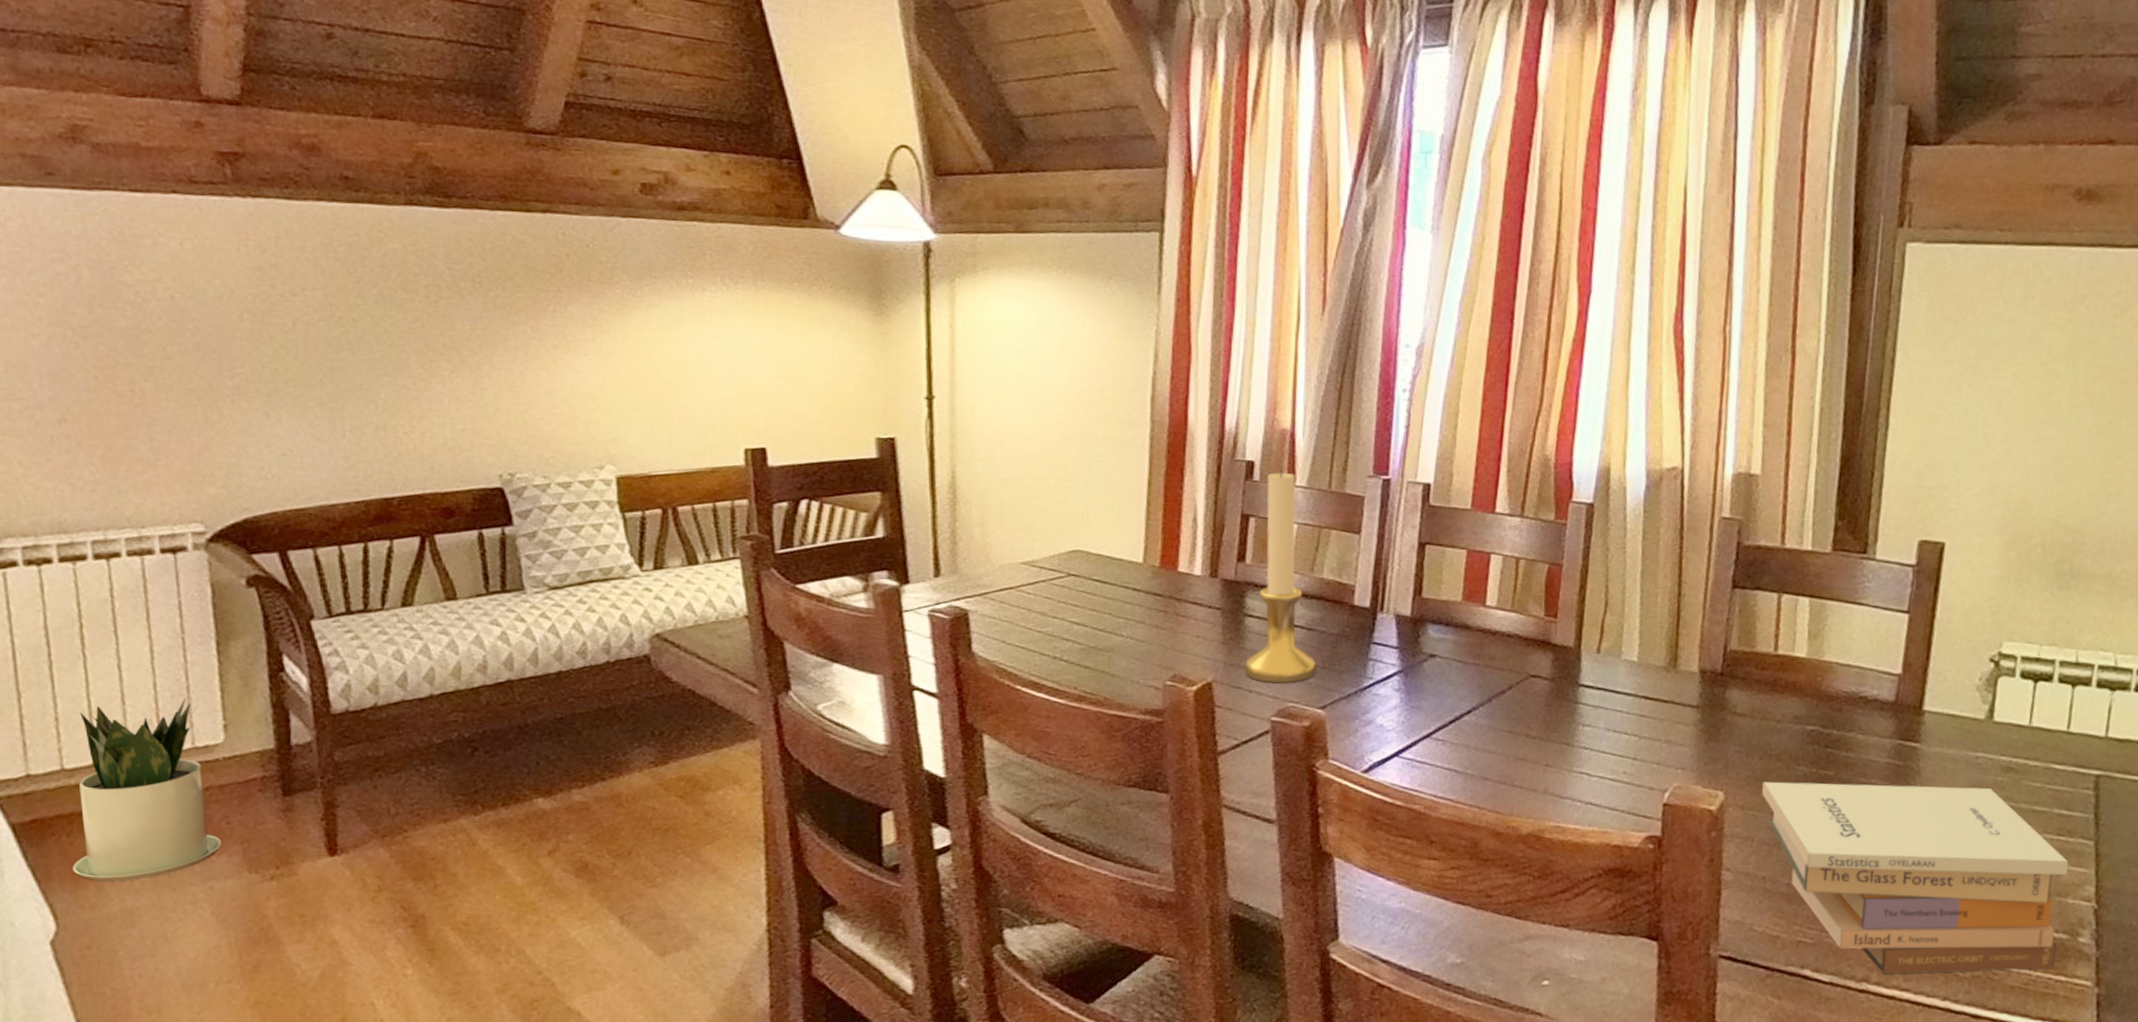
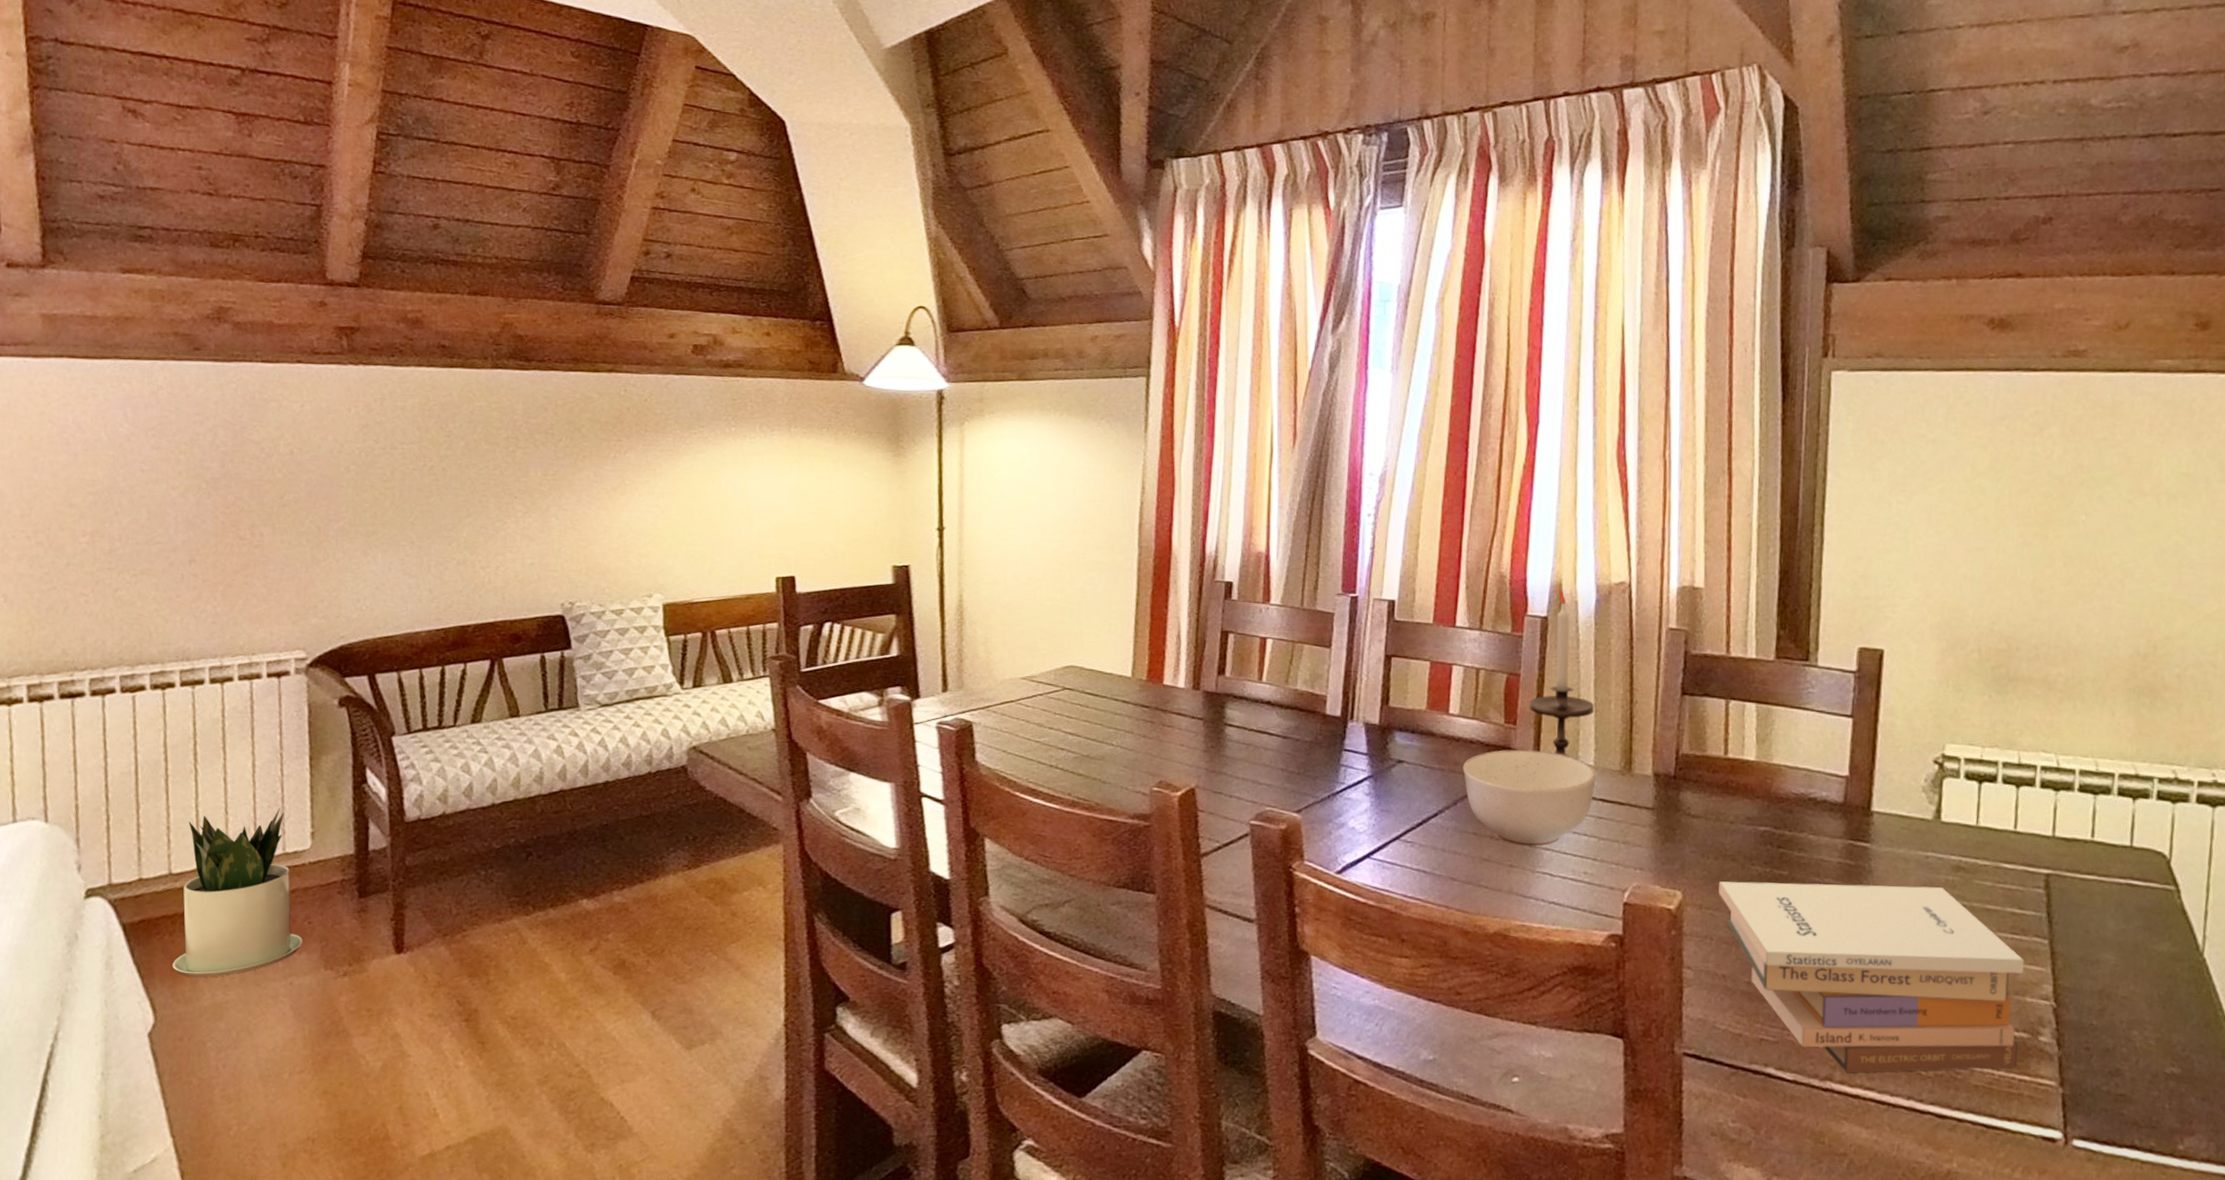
candle holder: present [1245,466,1317,684] -> none [1225,586,1292,789]
bowl: none [1499,643,1641,745] -> present [1463,749,1597,846]
candlestick: none [1572,472,1640,651] -> present [1530,587,1595,756]

